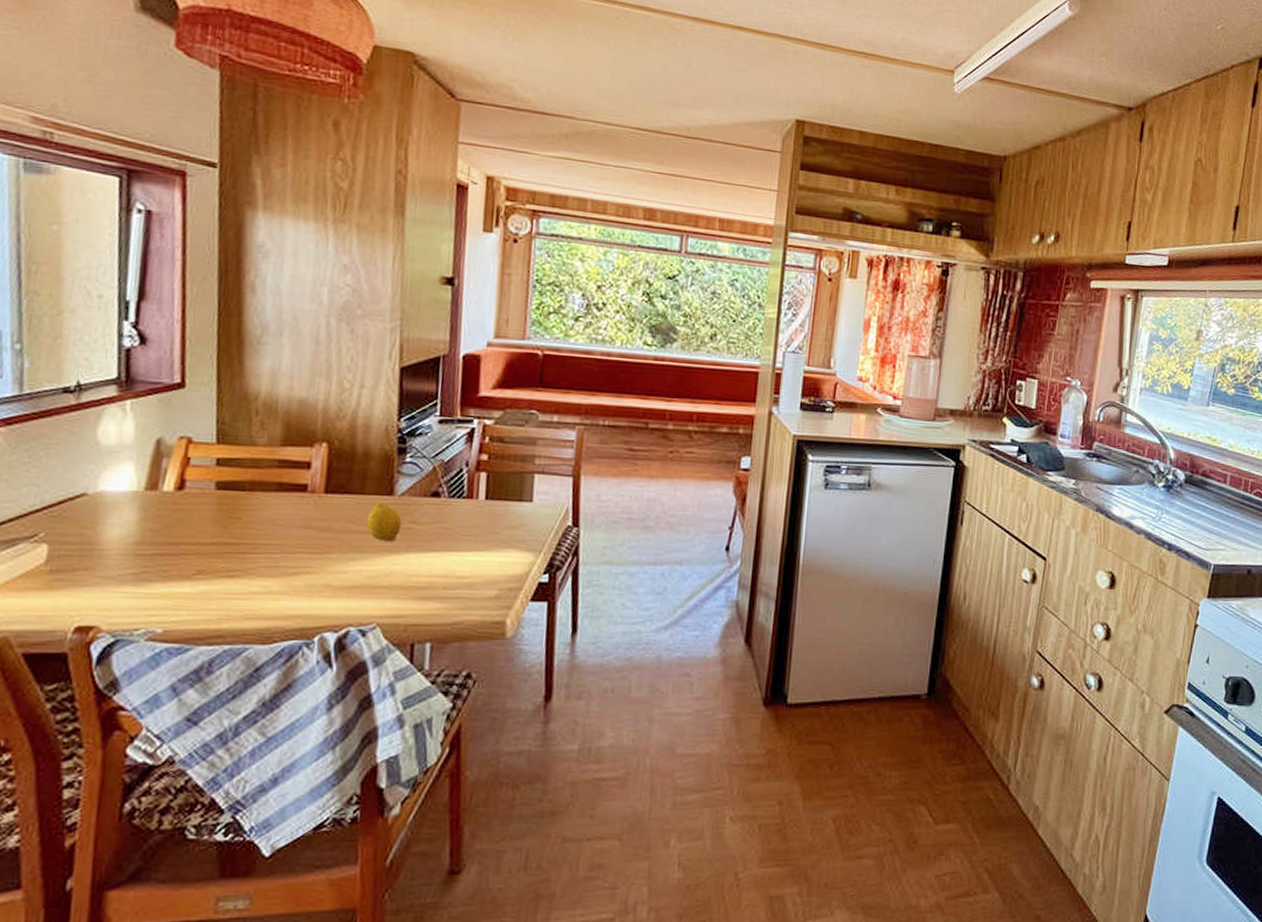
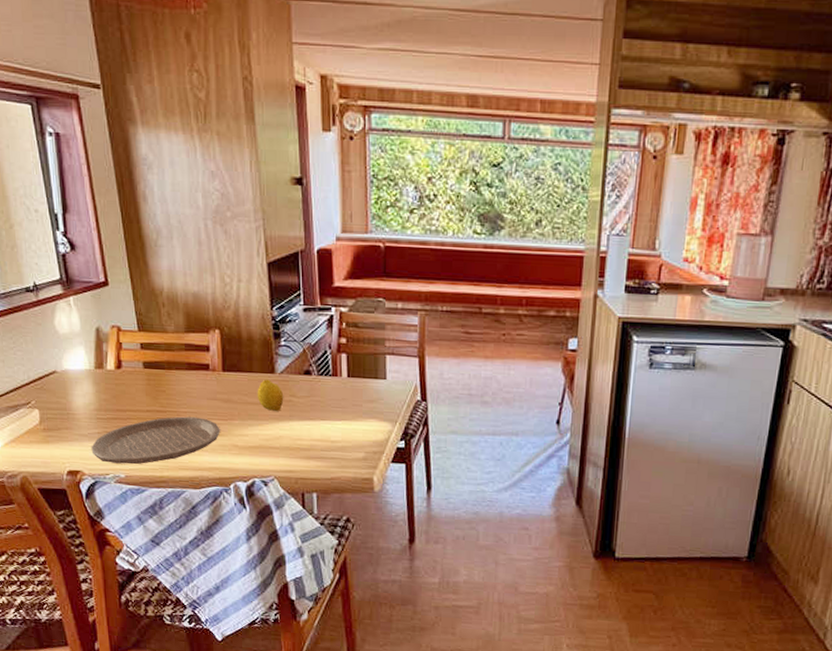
plate: none [118,550,311,615] -> present [91,416,220,465]

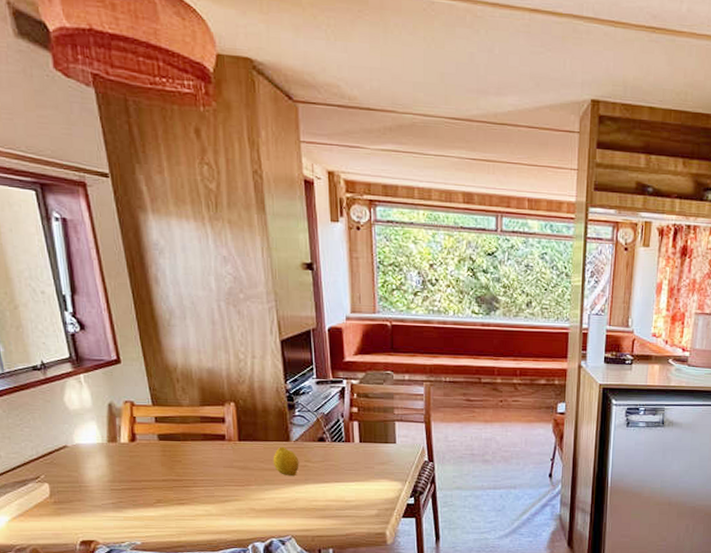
plate: present [91,416,220,465] -> none [105,484,237,532]

